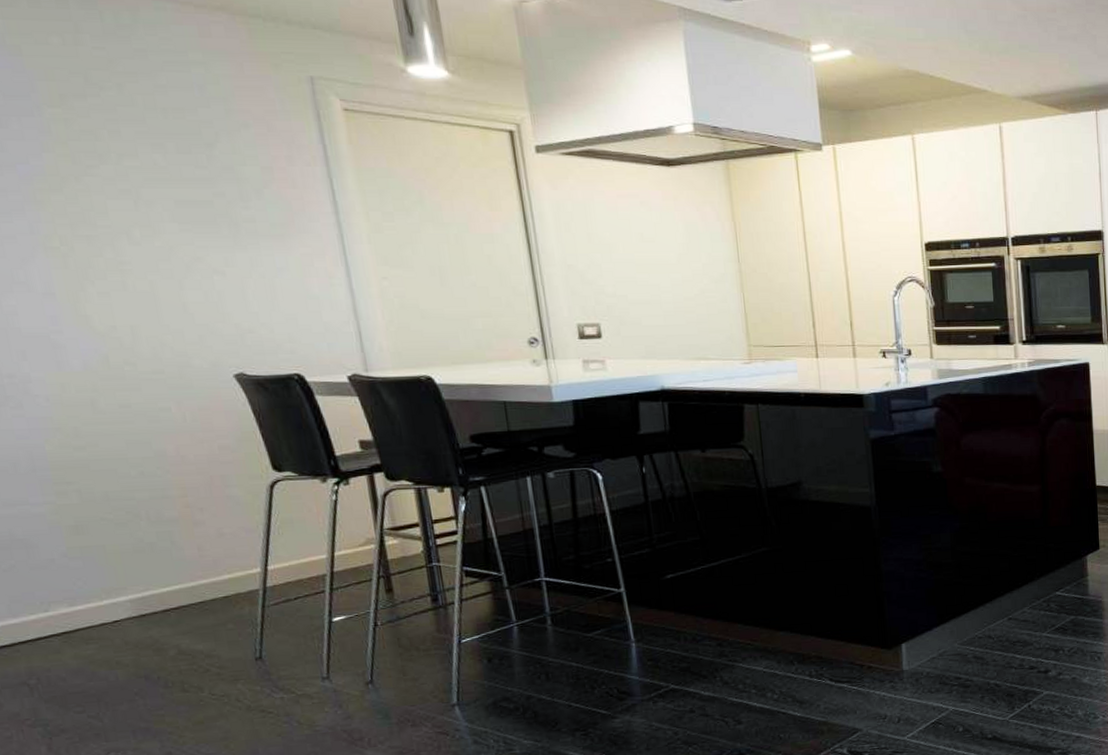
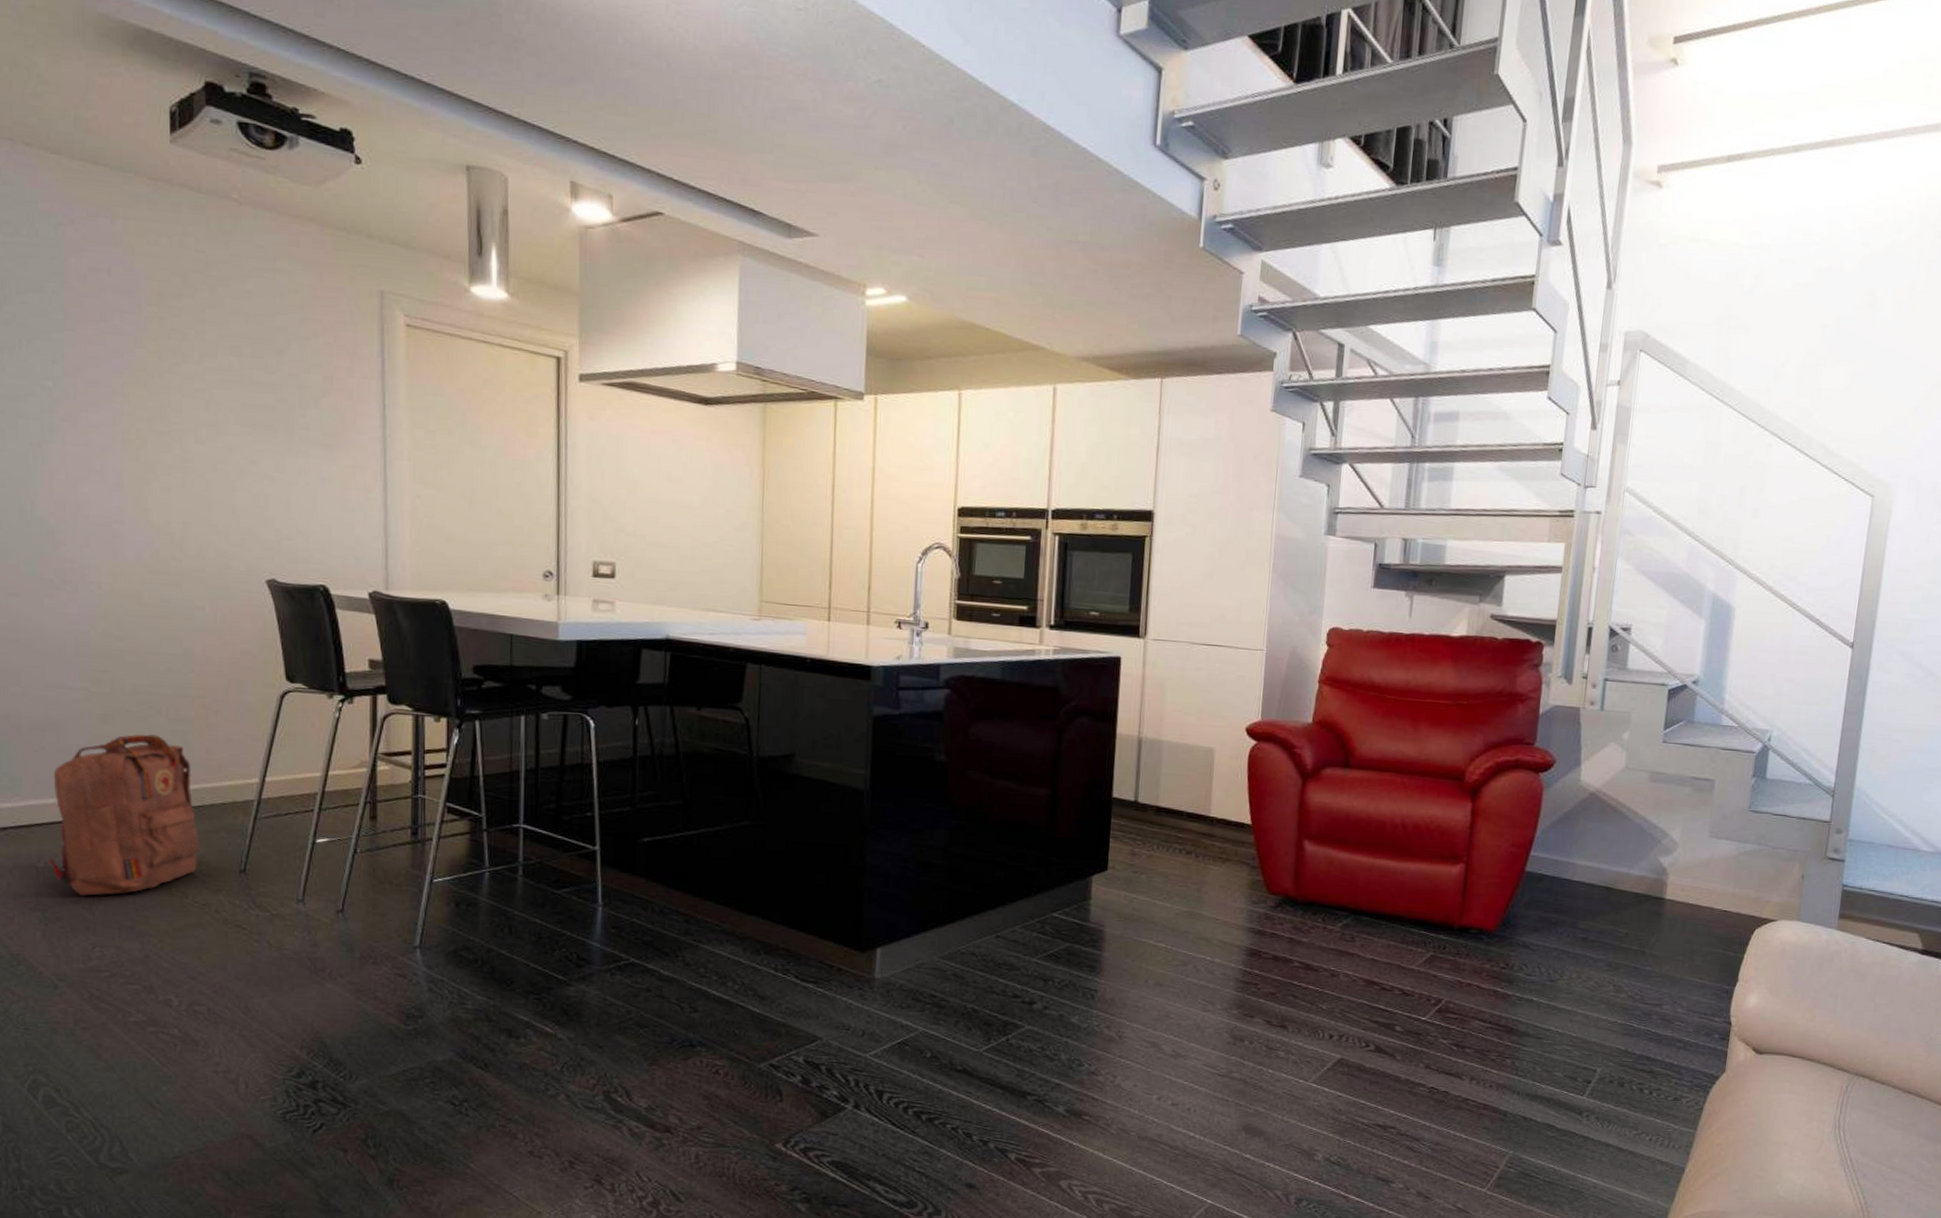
backpack: none [29,539,209,705] -> present [48,734,200,896]

